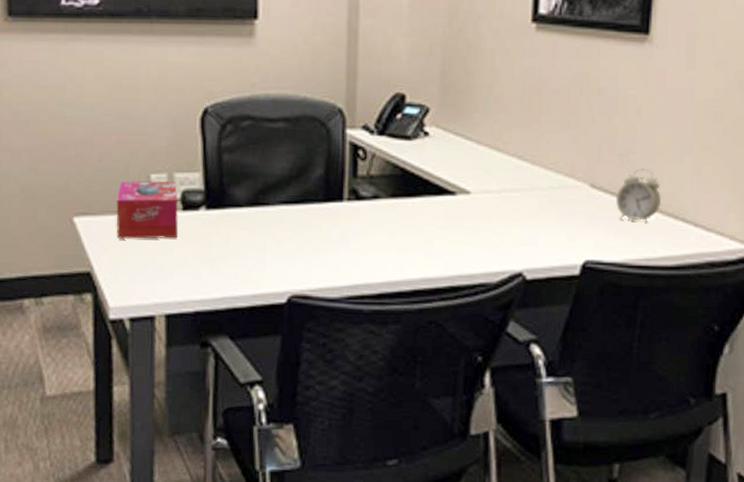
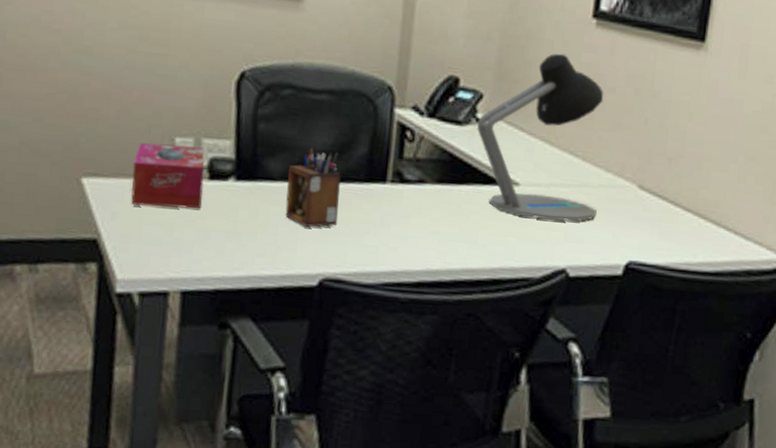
desk organizer: none [252,172,302,249] -> present [285,146,342,228]
desk lamp: none [426,61,549,226] -> present [477,53,604,222]
alarm clock: present [616,168,661,223] -> none [662,173,705,228]

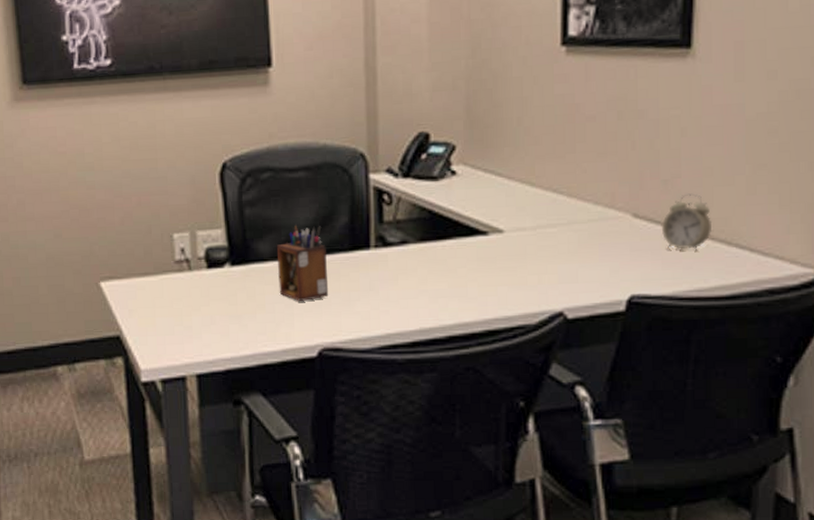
tissue box: present [131,142,205,209] -> none [141,240,204,302]
desk lamp: present [477,53,604,222] -> none [453,89,589,264]
alarm clock: none [662,173,705,228] -> present [662,193,711,251]

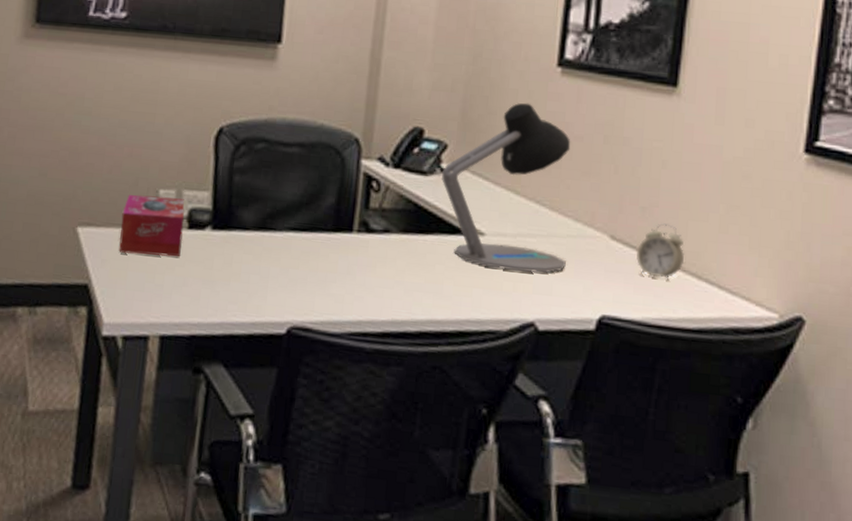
tissue box: none [141,240,204,302] -> present [118,194,185,257]
desk organizer: present [276,223,329,302] -> none [256,197,310,276]
desk lamp: none [453,89,589,264] -> present [442,102,571,273]

